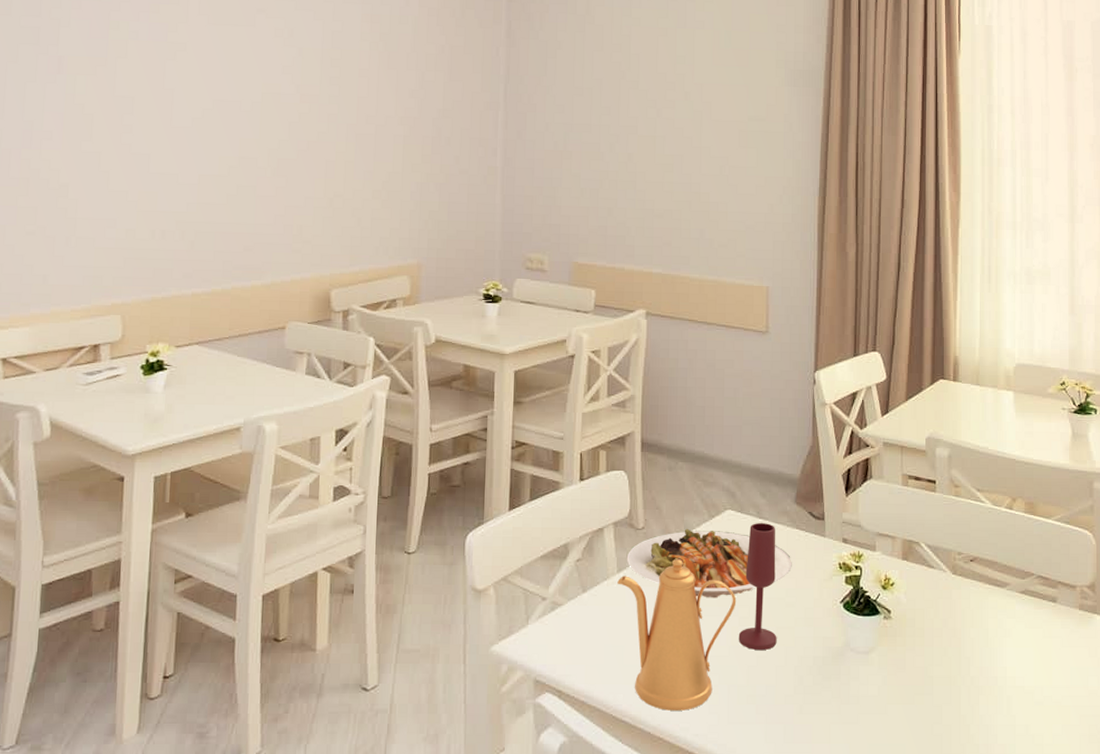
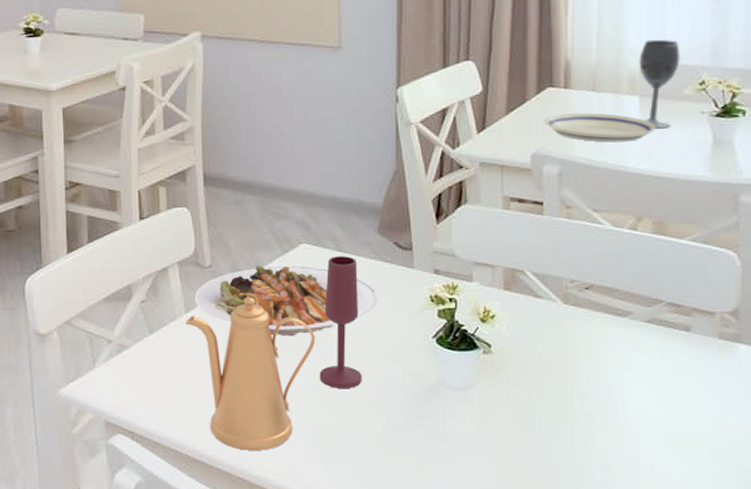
plate: none [937,403,1027,431] -> present [544,113,656,143]
wine glass: none [1013,344,1045,421] -> present [639,39,680,129]

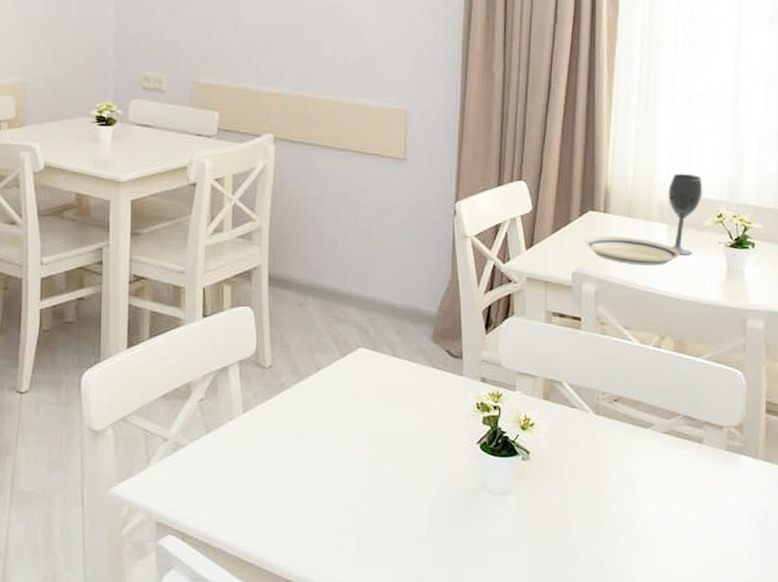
coffee pot: present [186,297,316,451] -> none [243,399,368,552]
salad: present [194,265,377,337] -> none [252,367,428,439]
wine glass: present [319,256,362,388] -> none [370,362,411,491]

